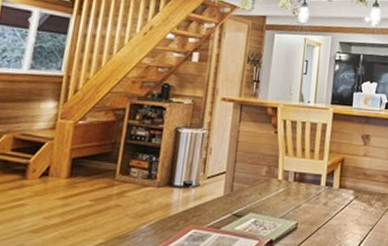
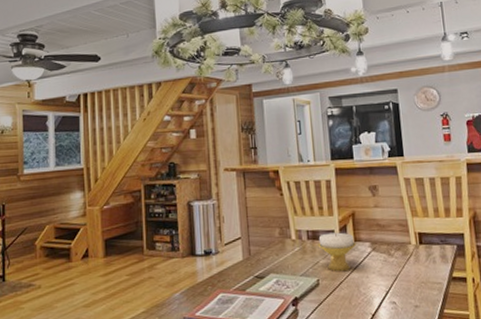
candle holder: none [303,177,340,217] -> present [317,232,356,272]

